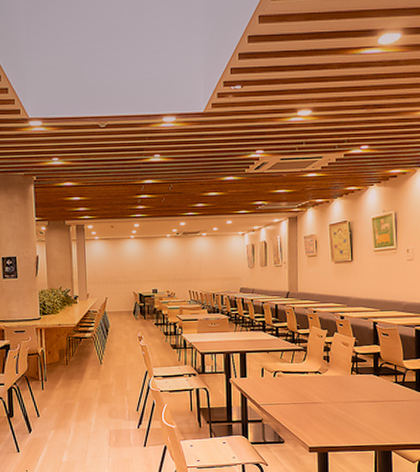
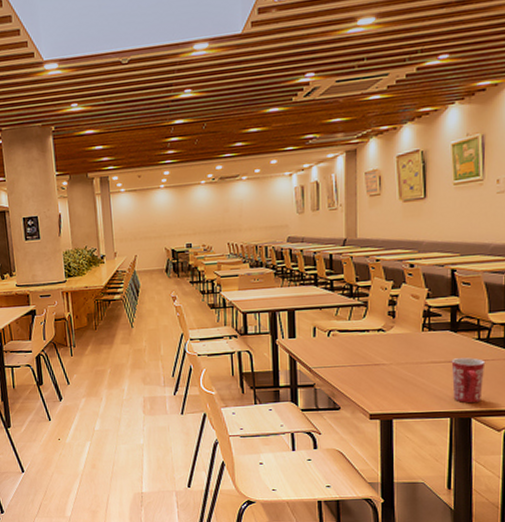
mug: none [375,398,402,438] -> present [451,357,486,404]

